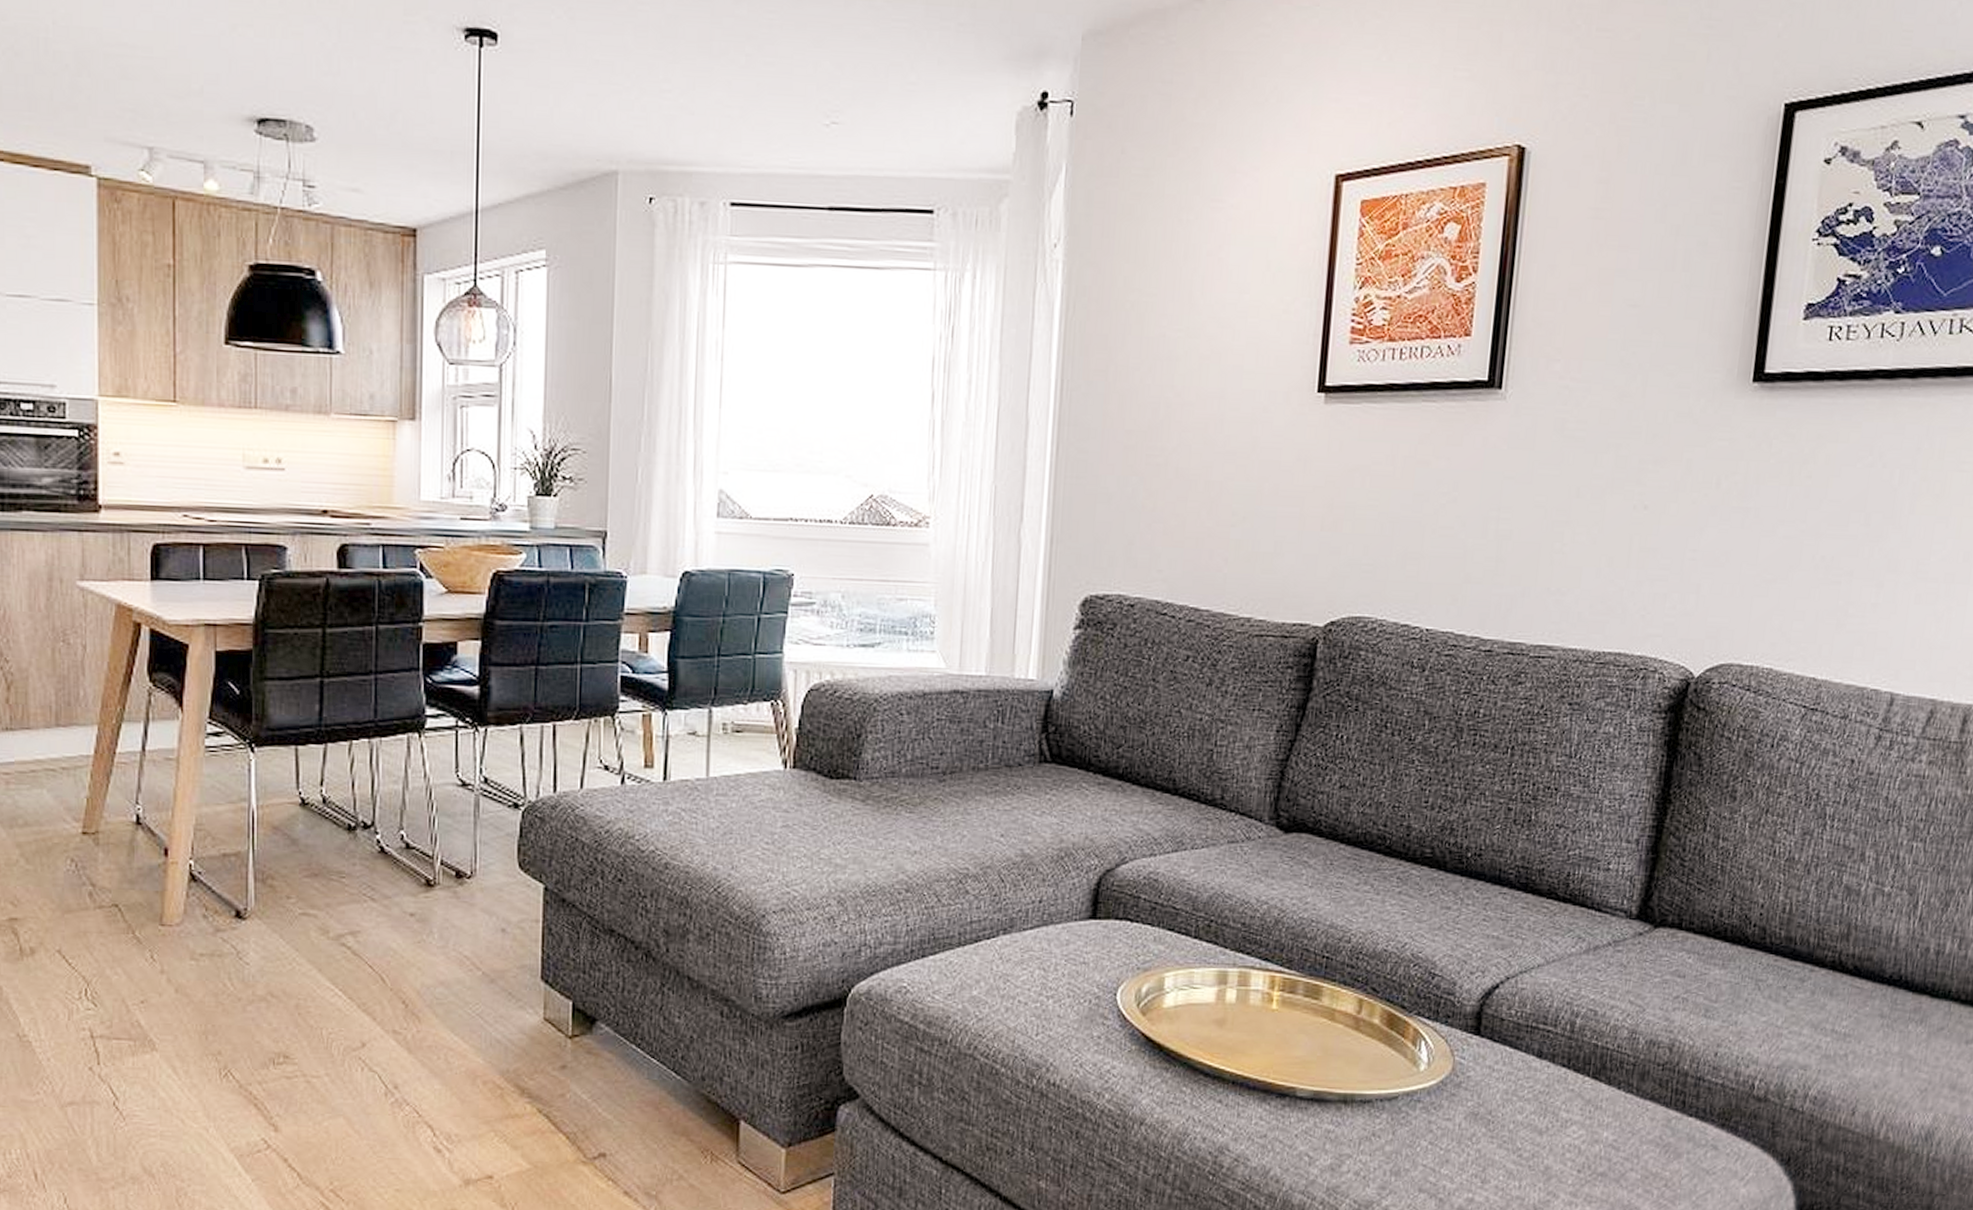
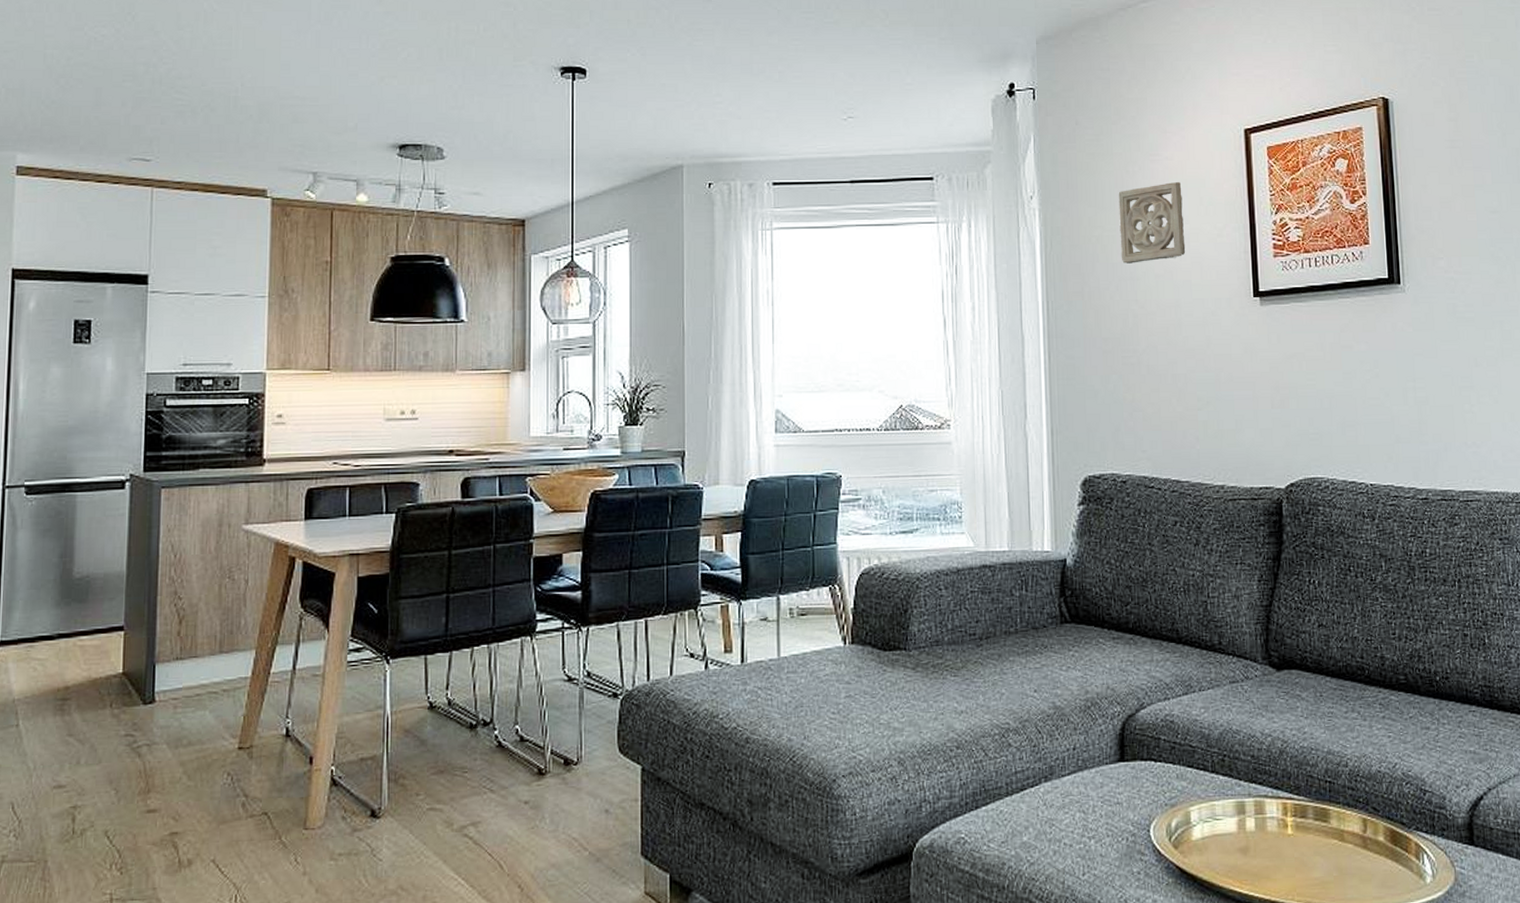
wall ornament: none [1159,237,1246,340] -> present [1118,181,1186,264]

